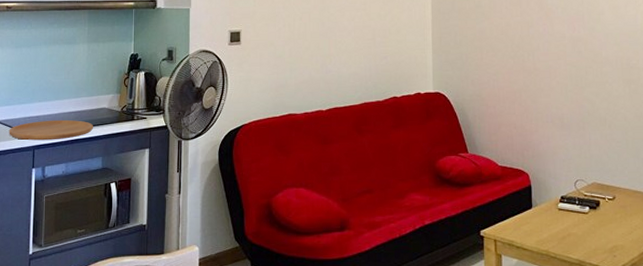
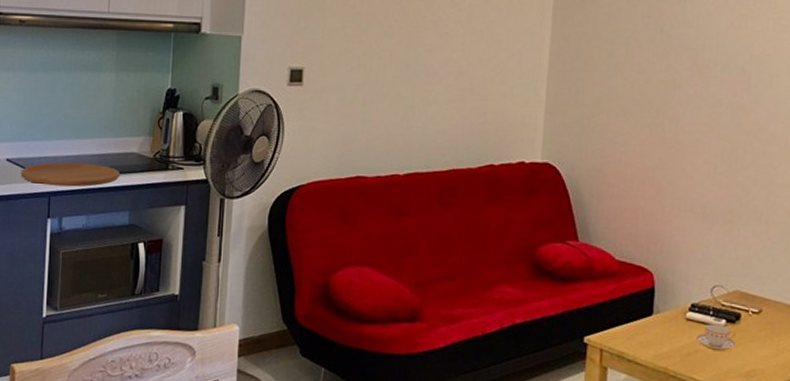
teacup: none [567,211,600,233] -> present [695,324,737,351]

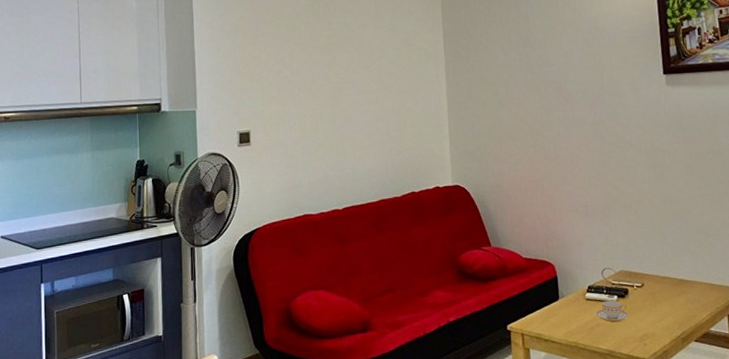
cutting board: present [20,162,121,187] -> none [14,231,103,255]

